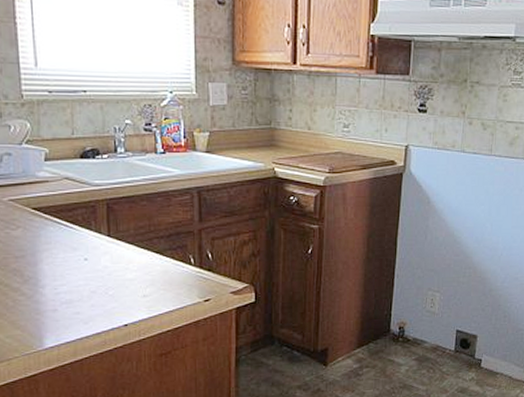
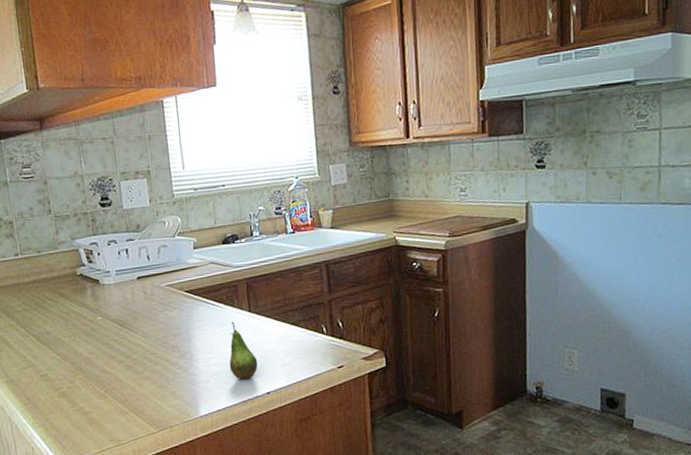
fruit: none [82,245,116,310] -> present [229,321,258,380]

